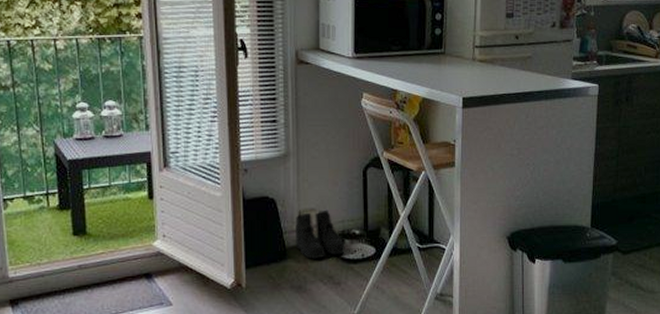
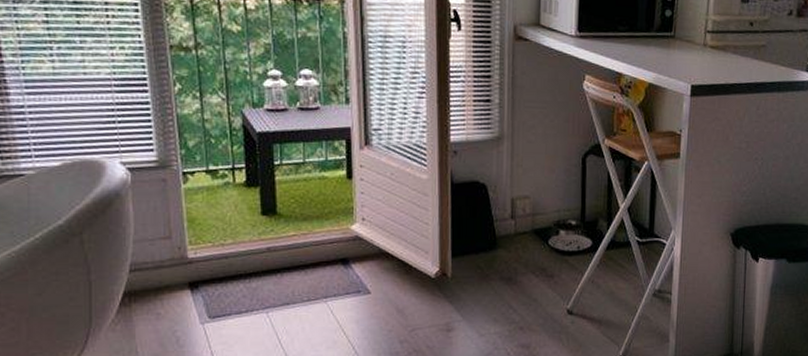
boots: present [295,209,345,259] -> none [507,198,560,250]

